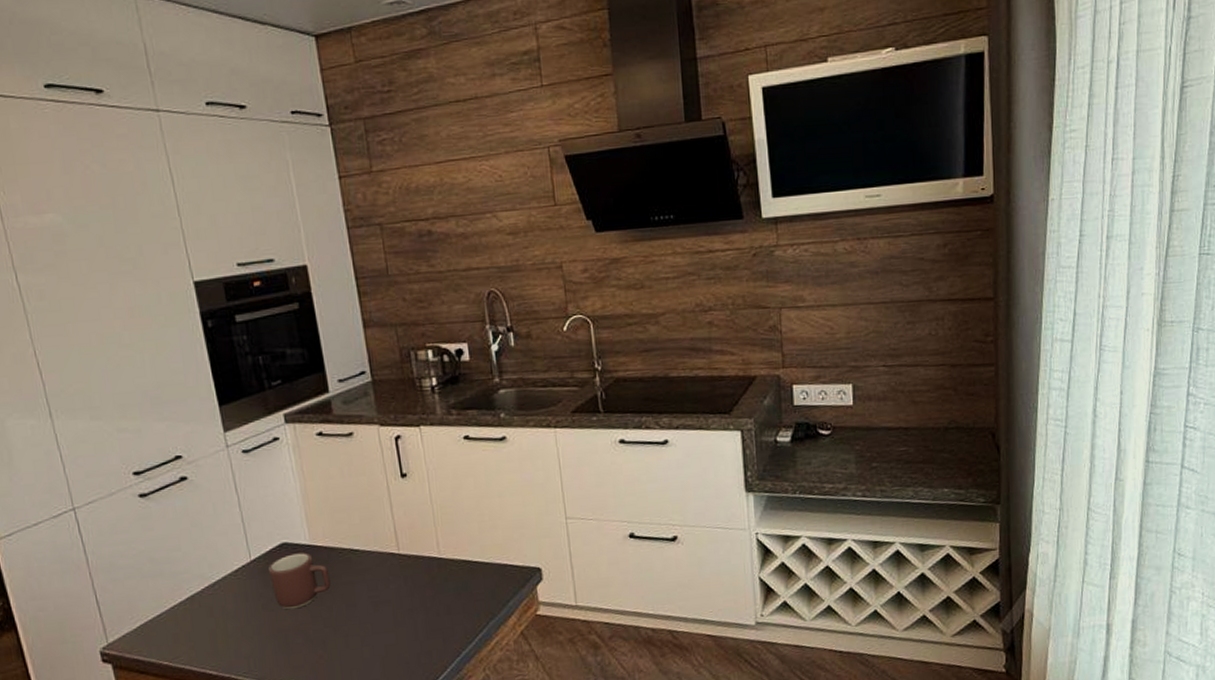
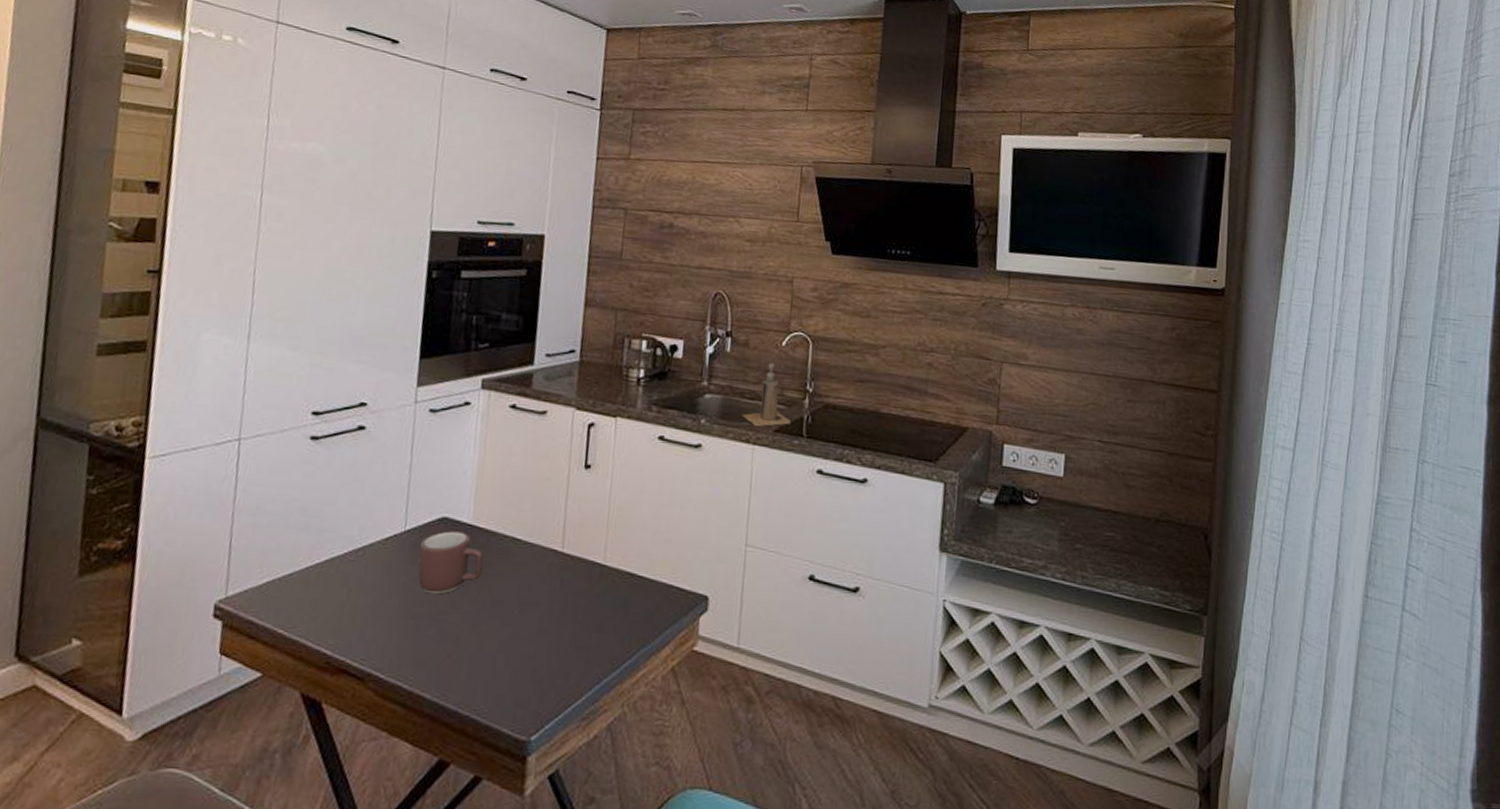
soap dispenser: none [538,349,586,412] -> present [741,363,791,427]

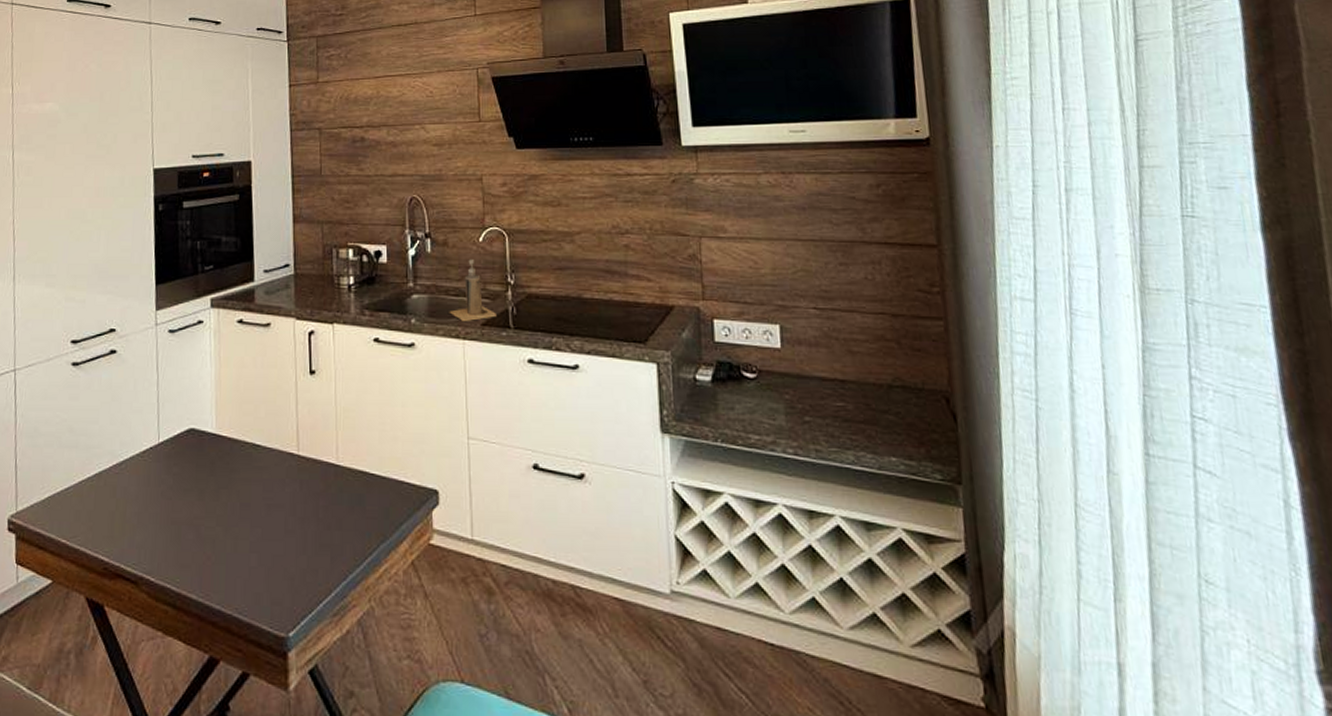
mug: present [419,531,484,595] -> none [173,441,229,501]

